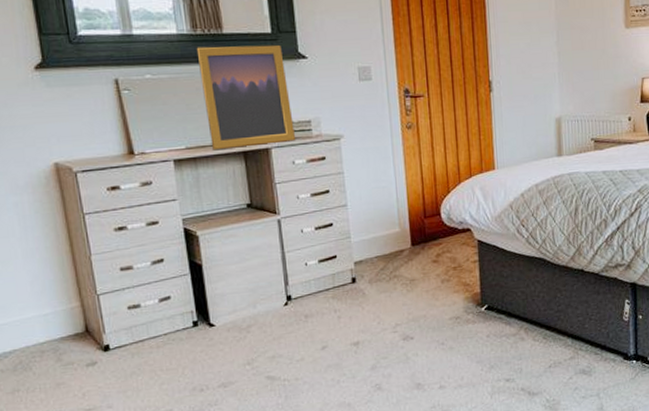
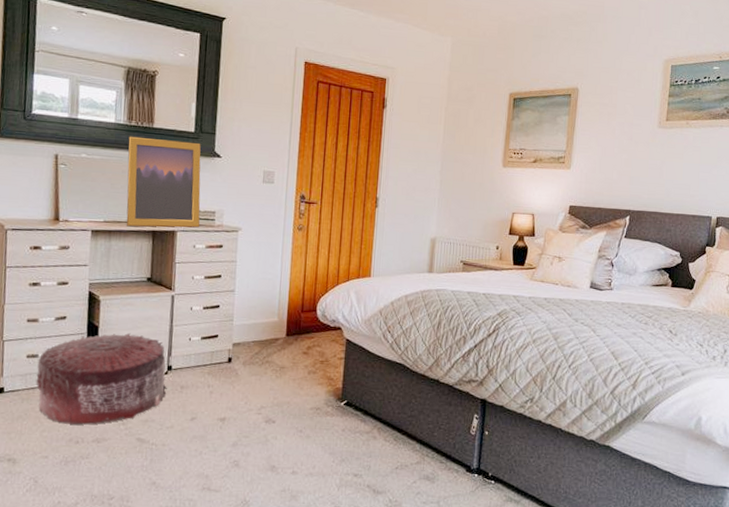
pouf: none [141,267,291,374] -> present [35,333,167,425]

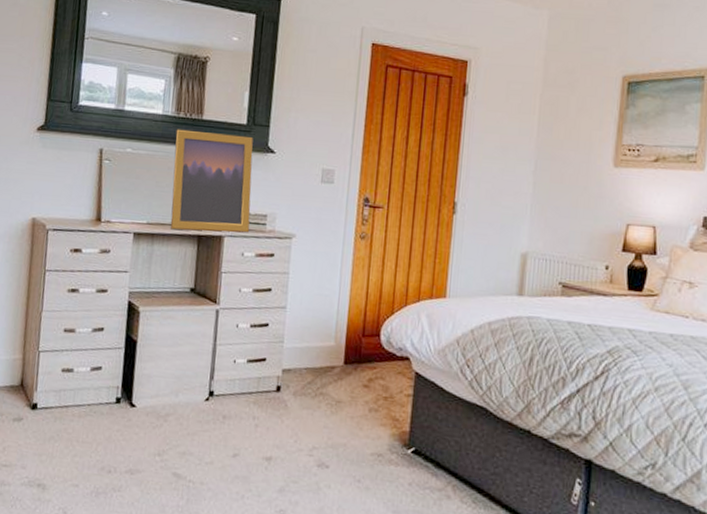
pouf: present [35,333,167,425] -> none [69,350,208,453]

